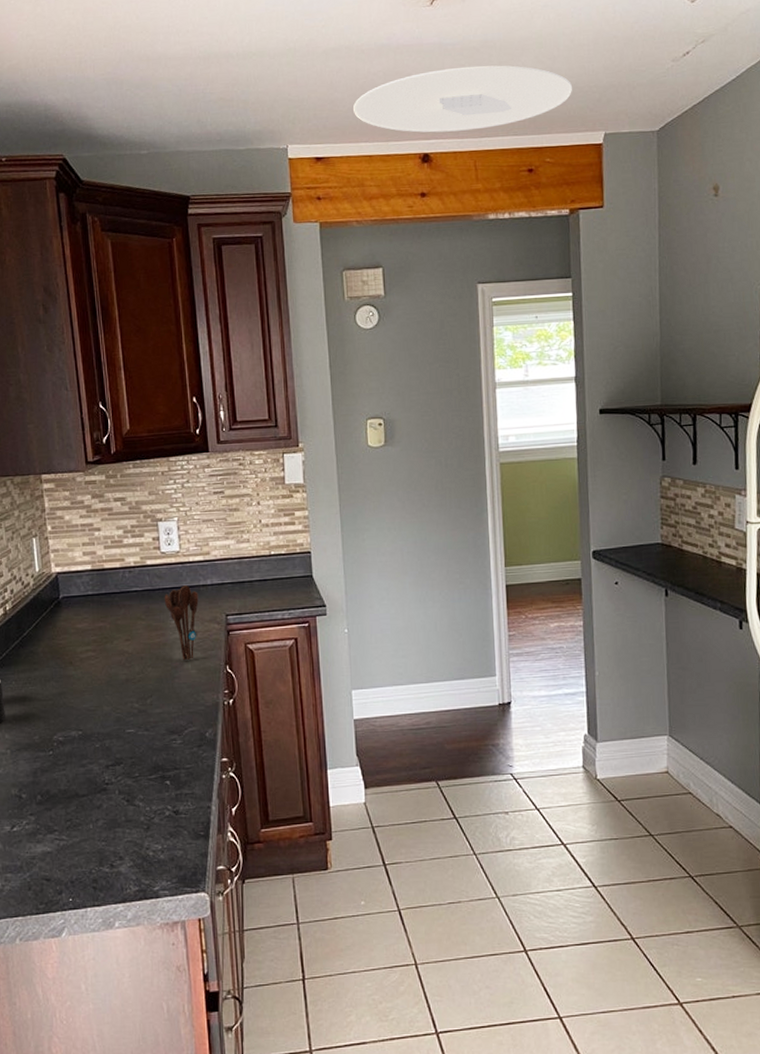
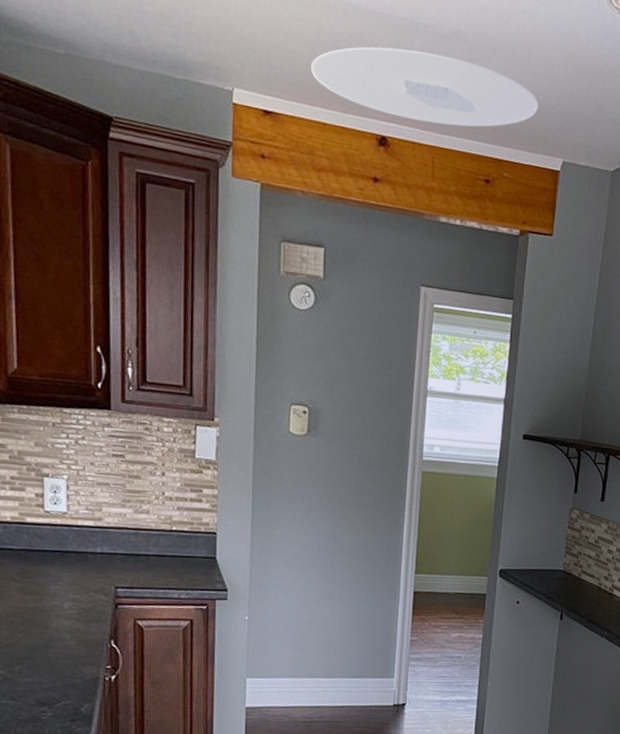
utensil holder: present [164,585,199,661] -> none [44,550,85,631]

